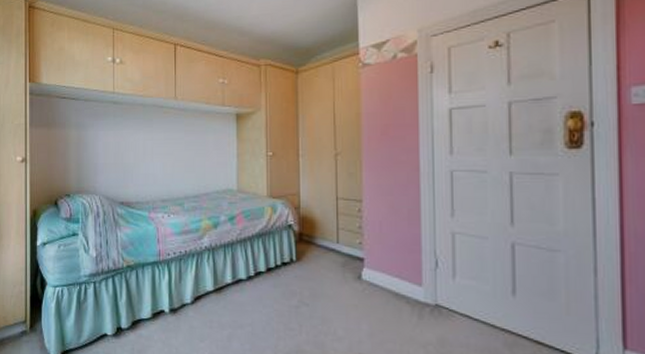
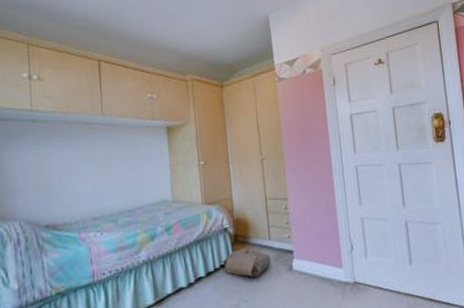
bag: none [285,248,337,280] -> present [223,248,271,277]

